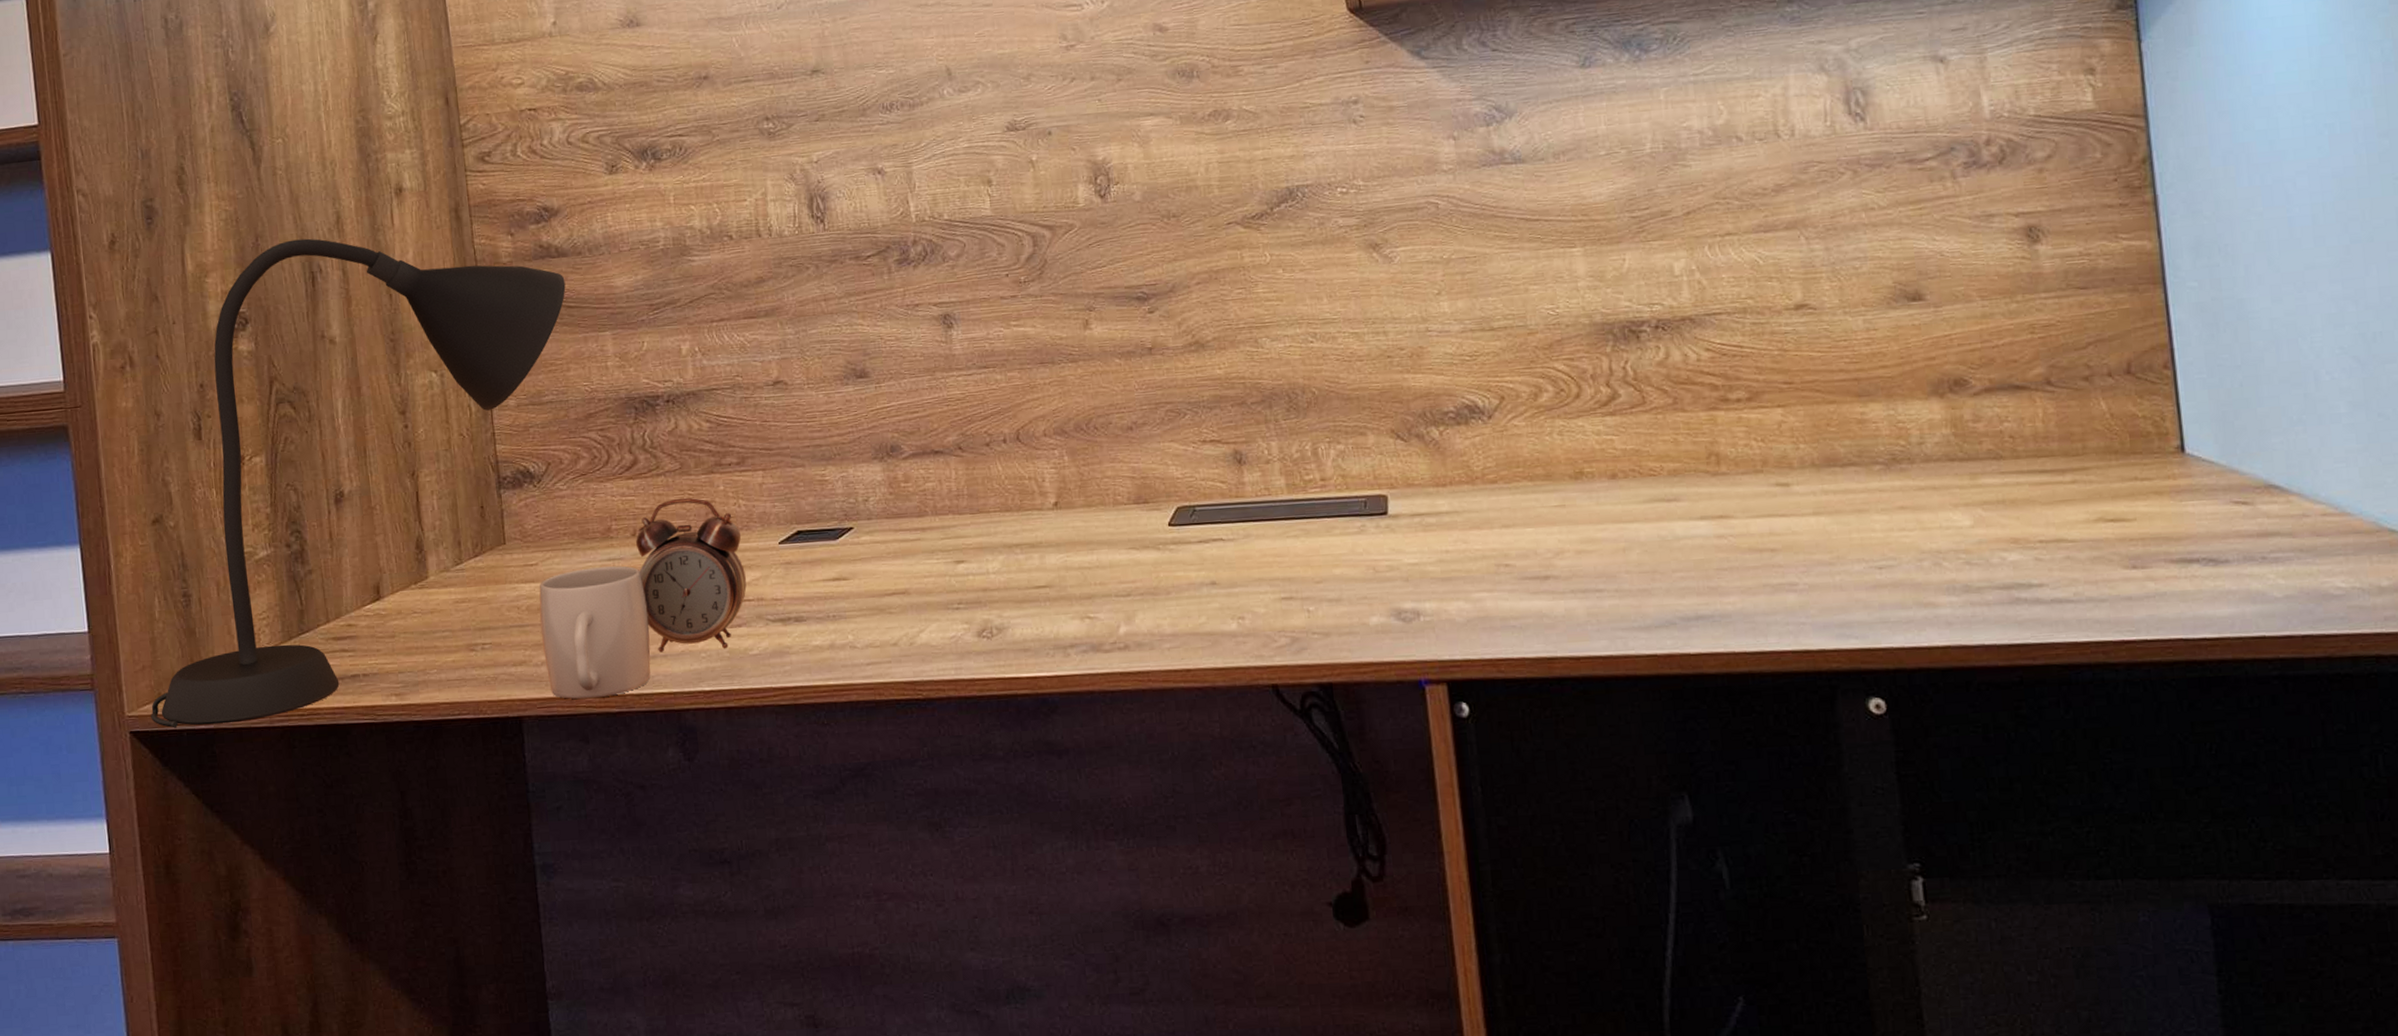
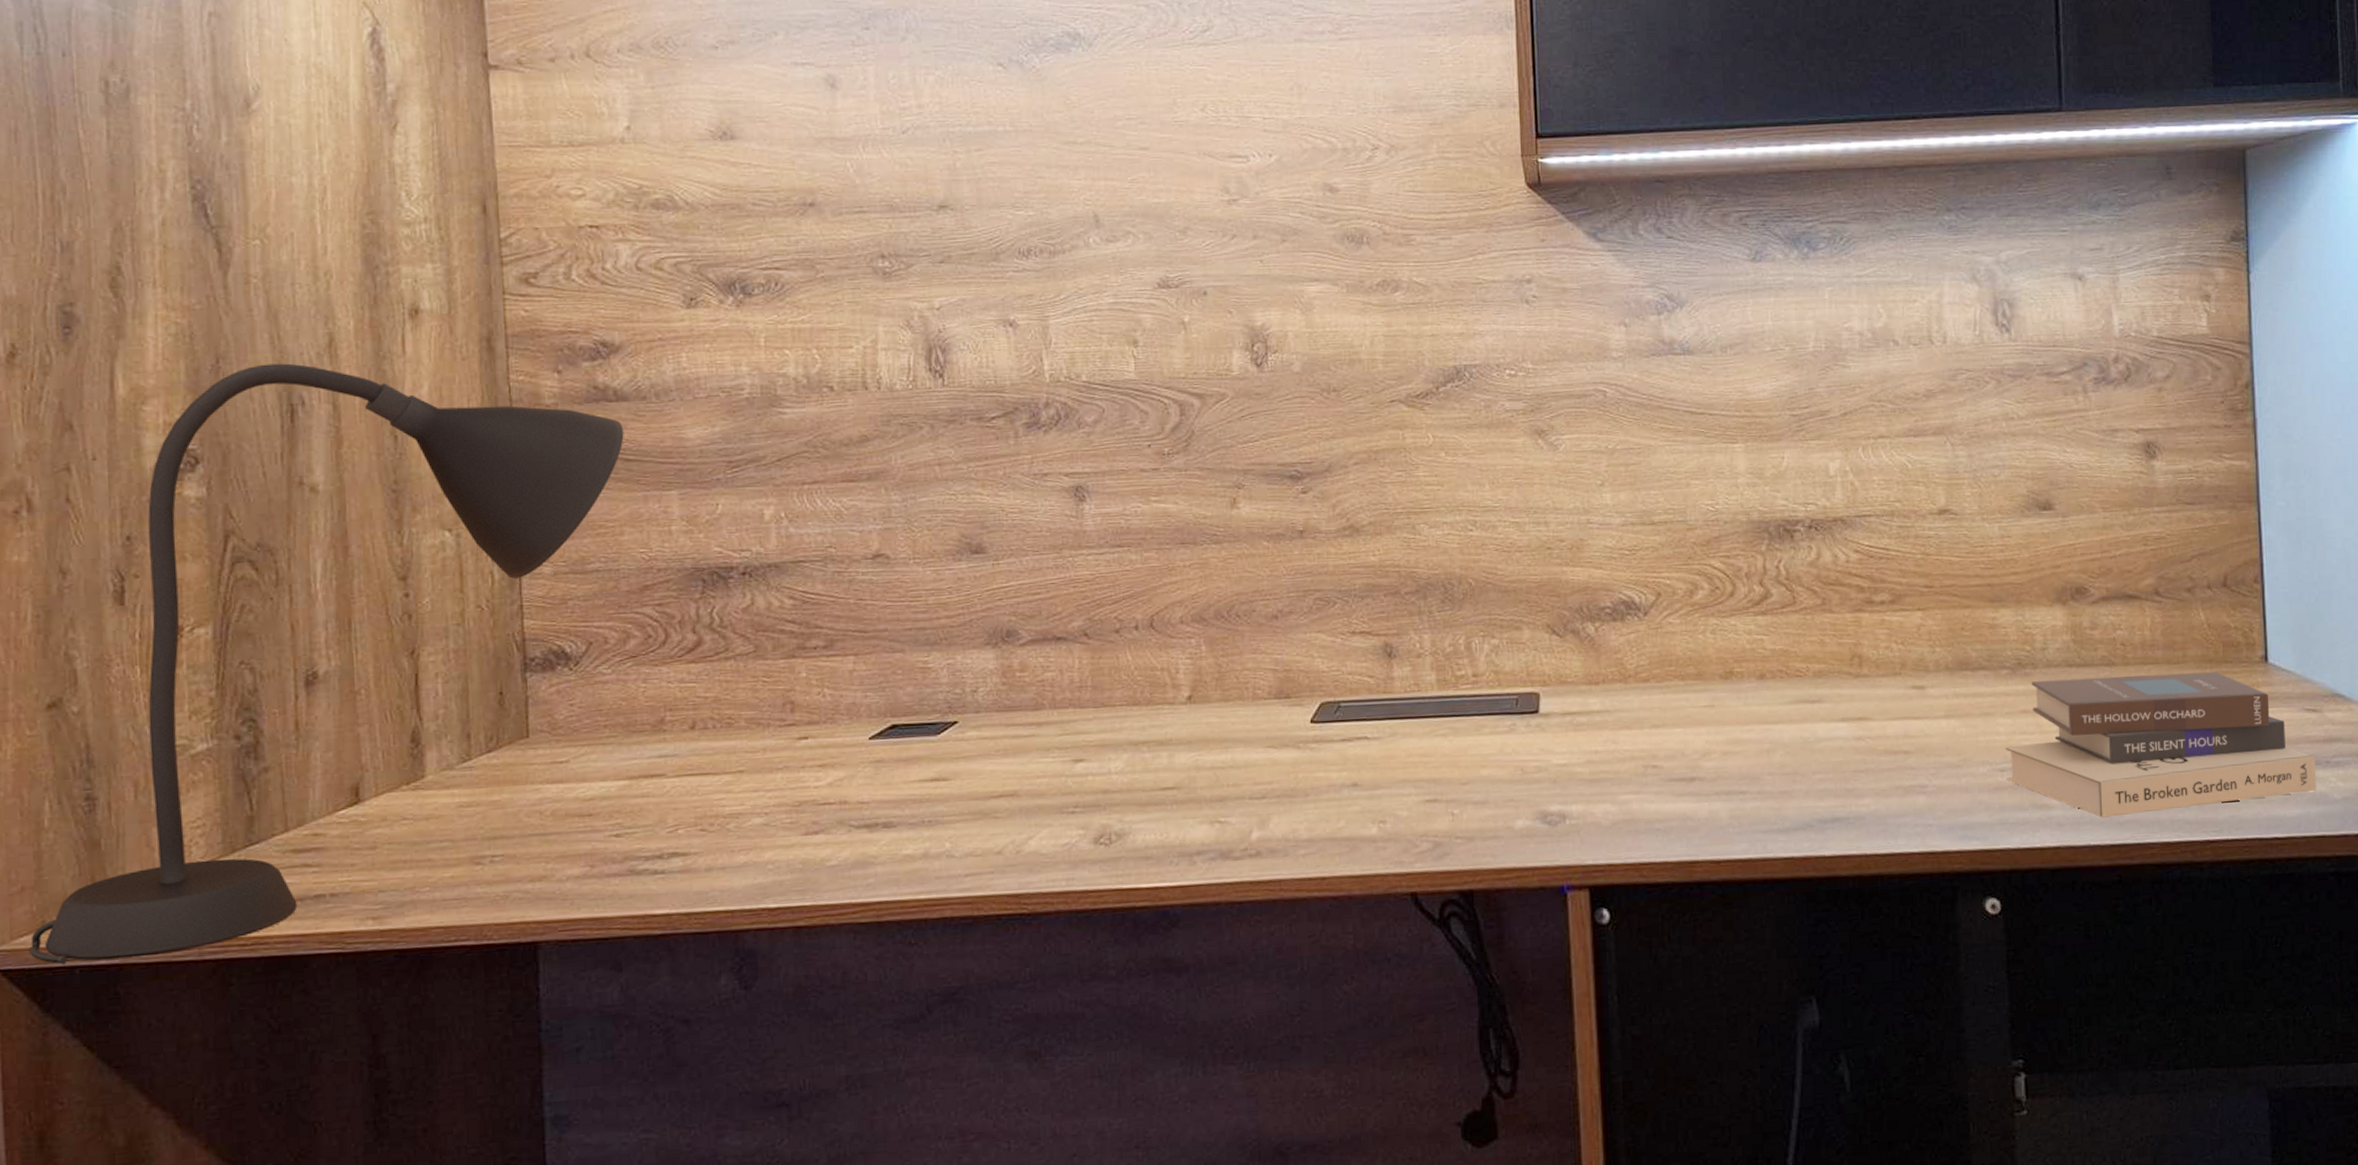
mug: present [539,565,651,700] -> none [567,763,706,921]
alarm clock: present [635,497,747,652] -> none [694,685,827,864]
books: none [1882,464,2252,617] -> present [2005,672,2317,818]

